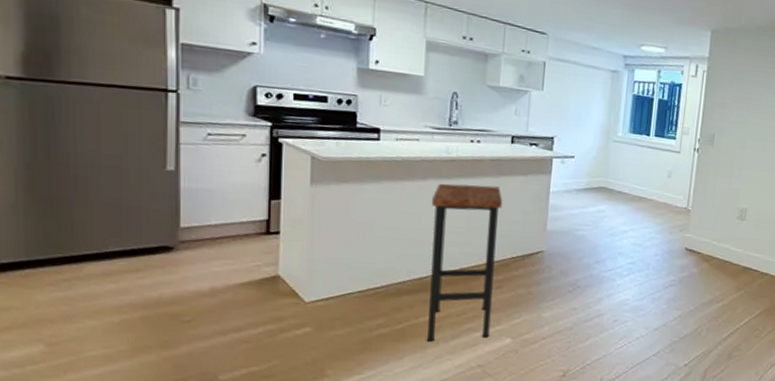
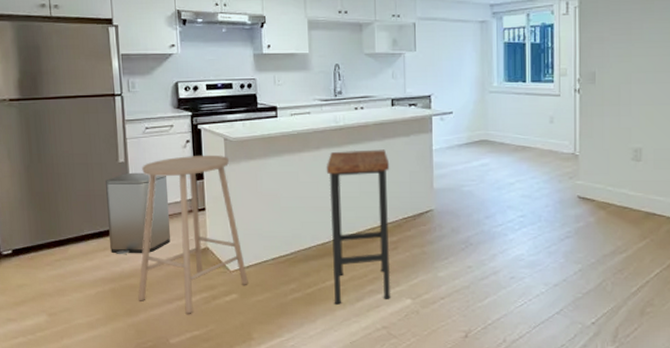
pedal bin: none [146,183,233,278] -> present [106,172,171,255]
stool: none [180,171,327,348] -> present [138,155,248,314]

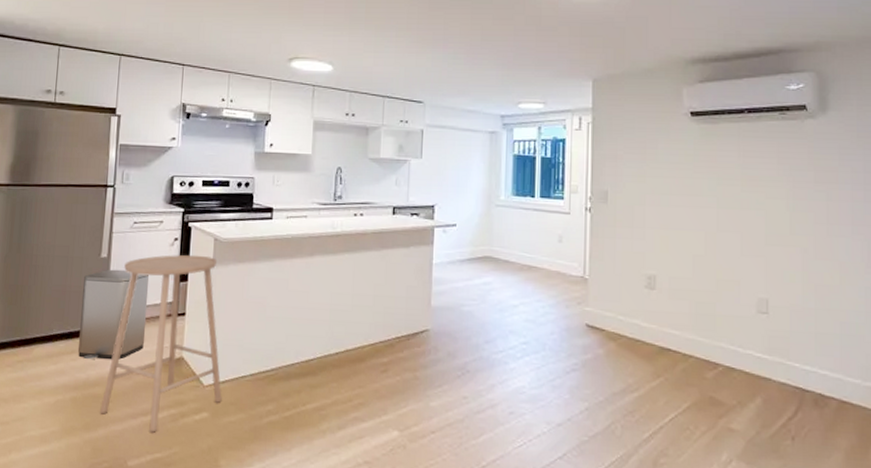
bar stool: present [326,149,391,305] -> none [313,259,386,432]

